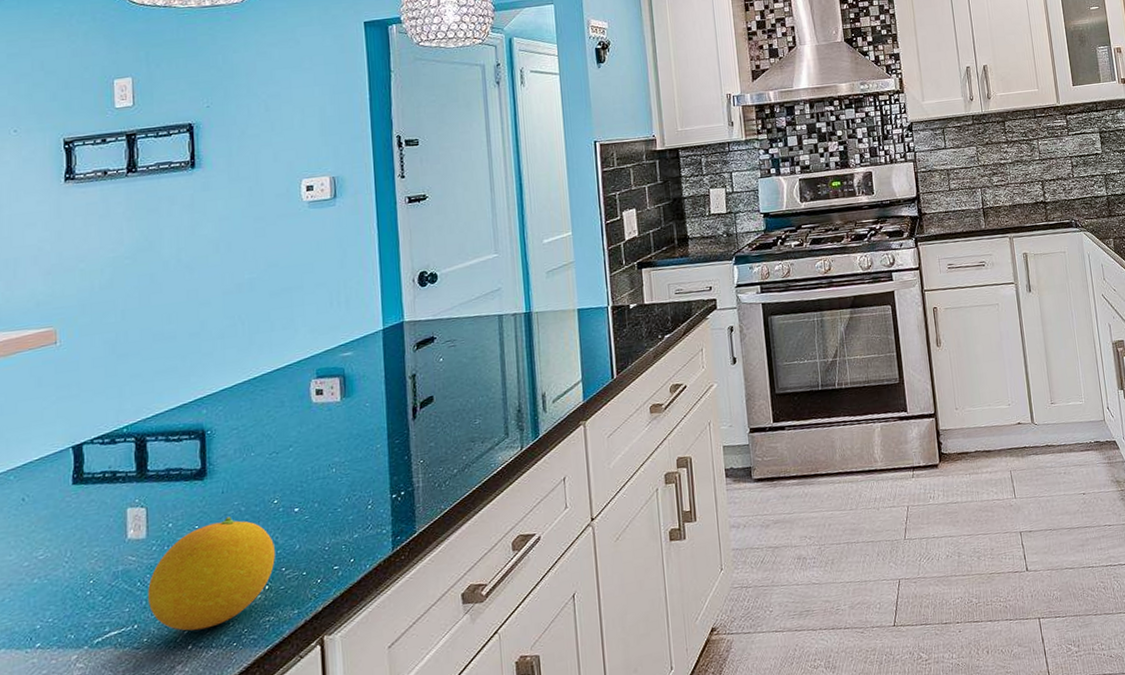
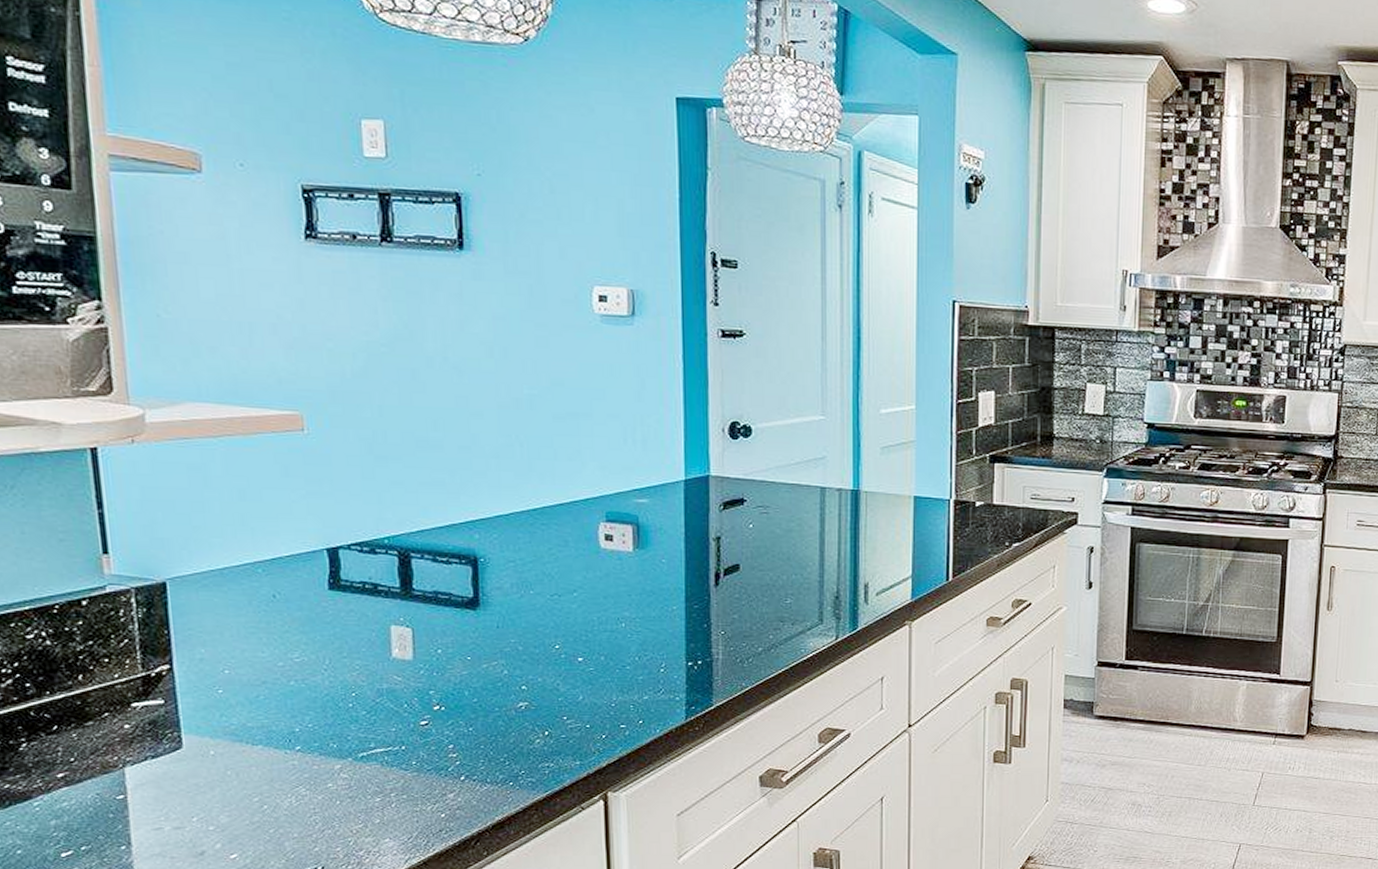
fruit: present [148,516,275,631] -> none [416,653,556,763]

